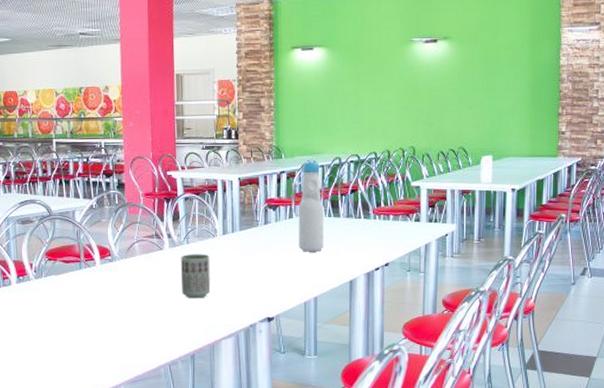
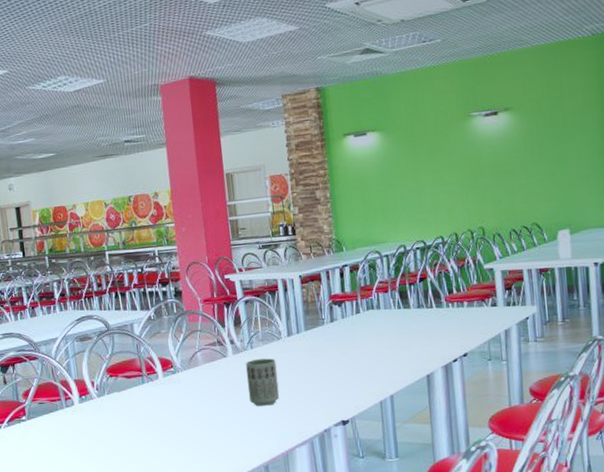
bottle: present [298,159,324,252] -> none [365,249,396,348]

